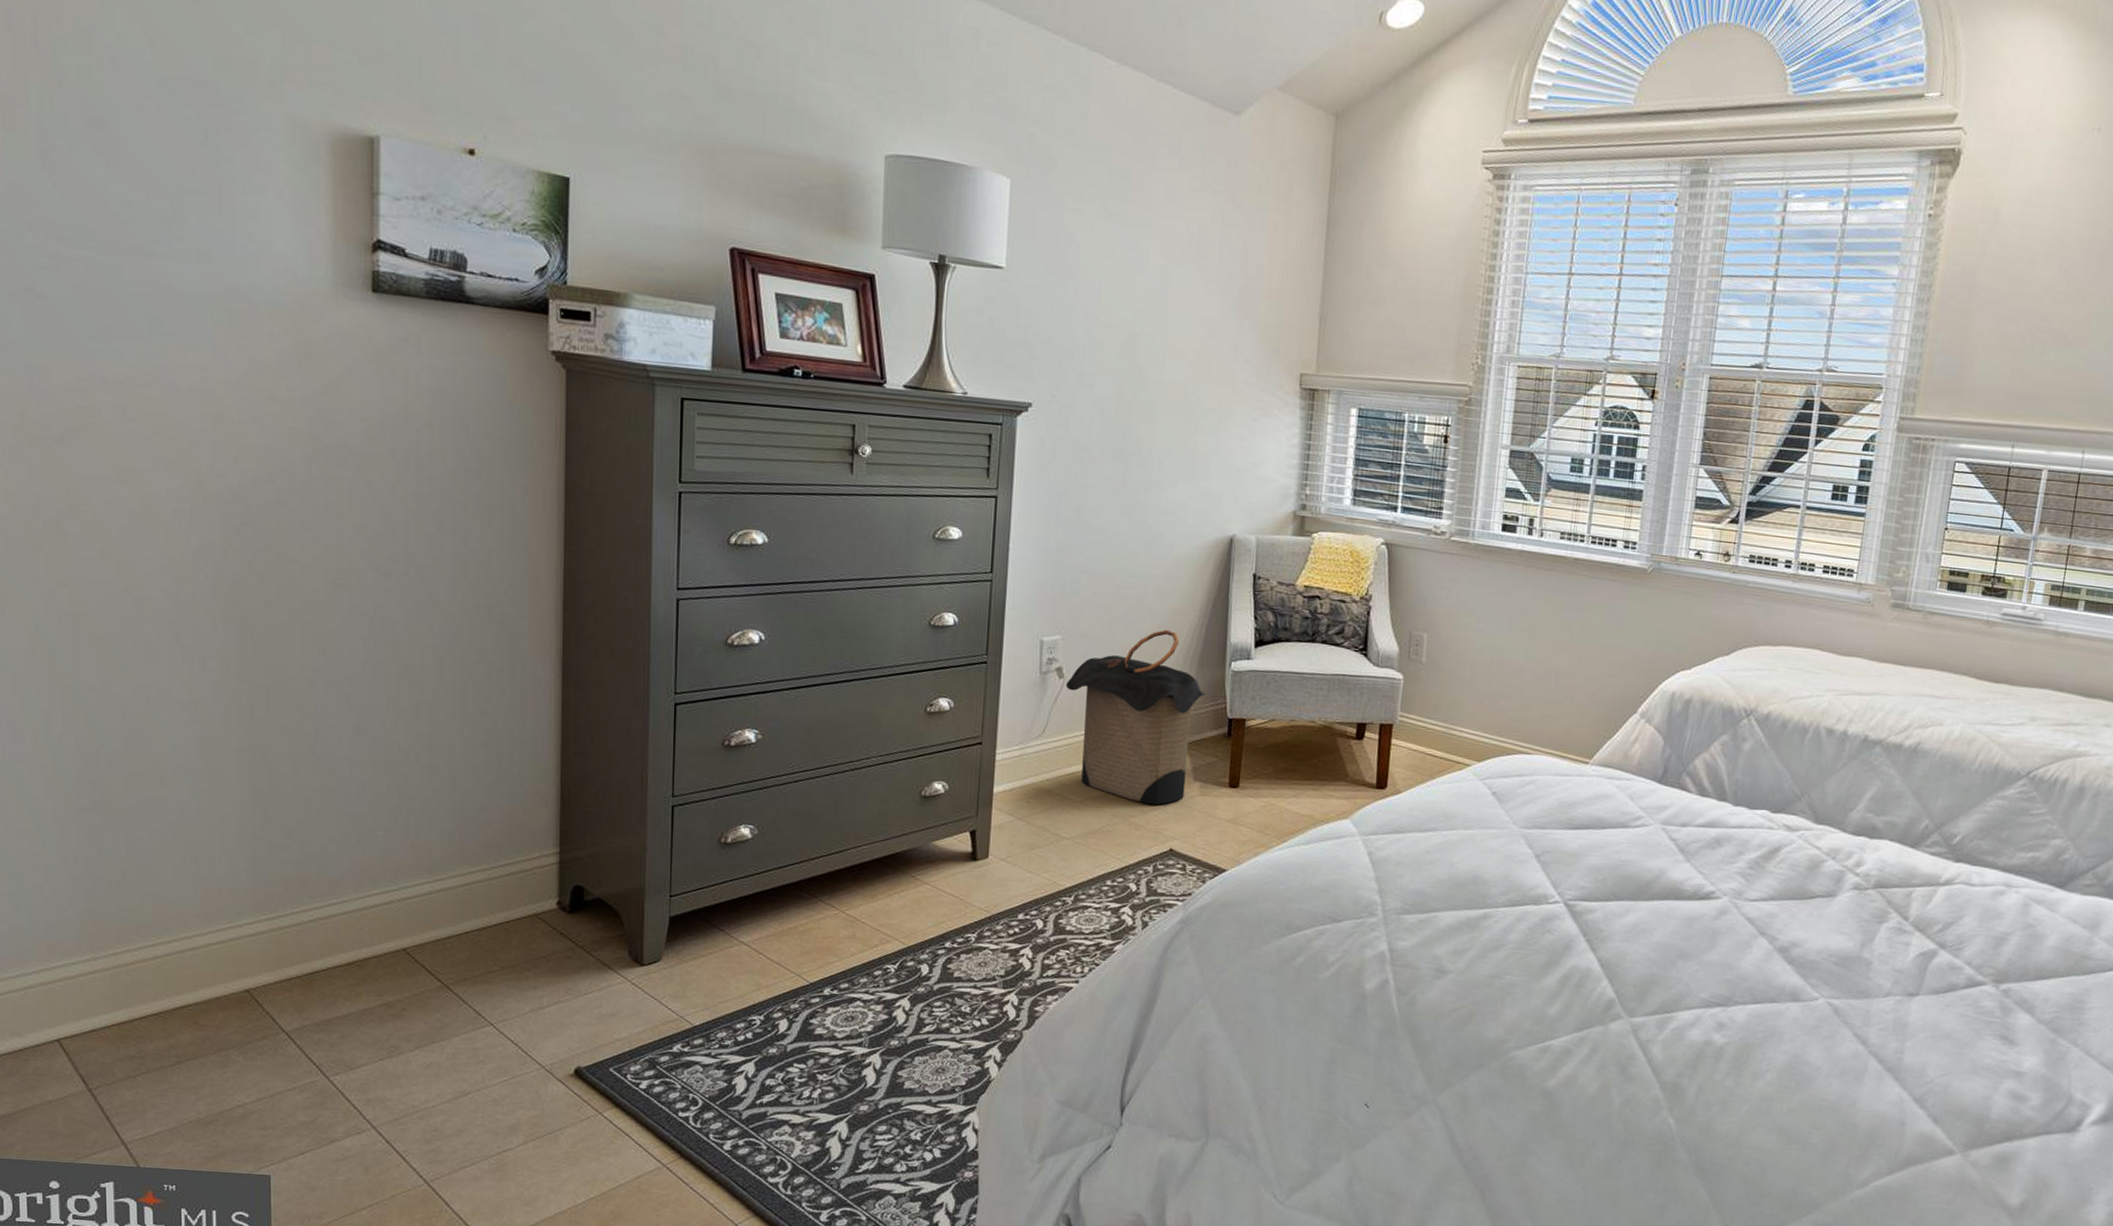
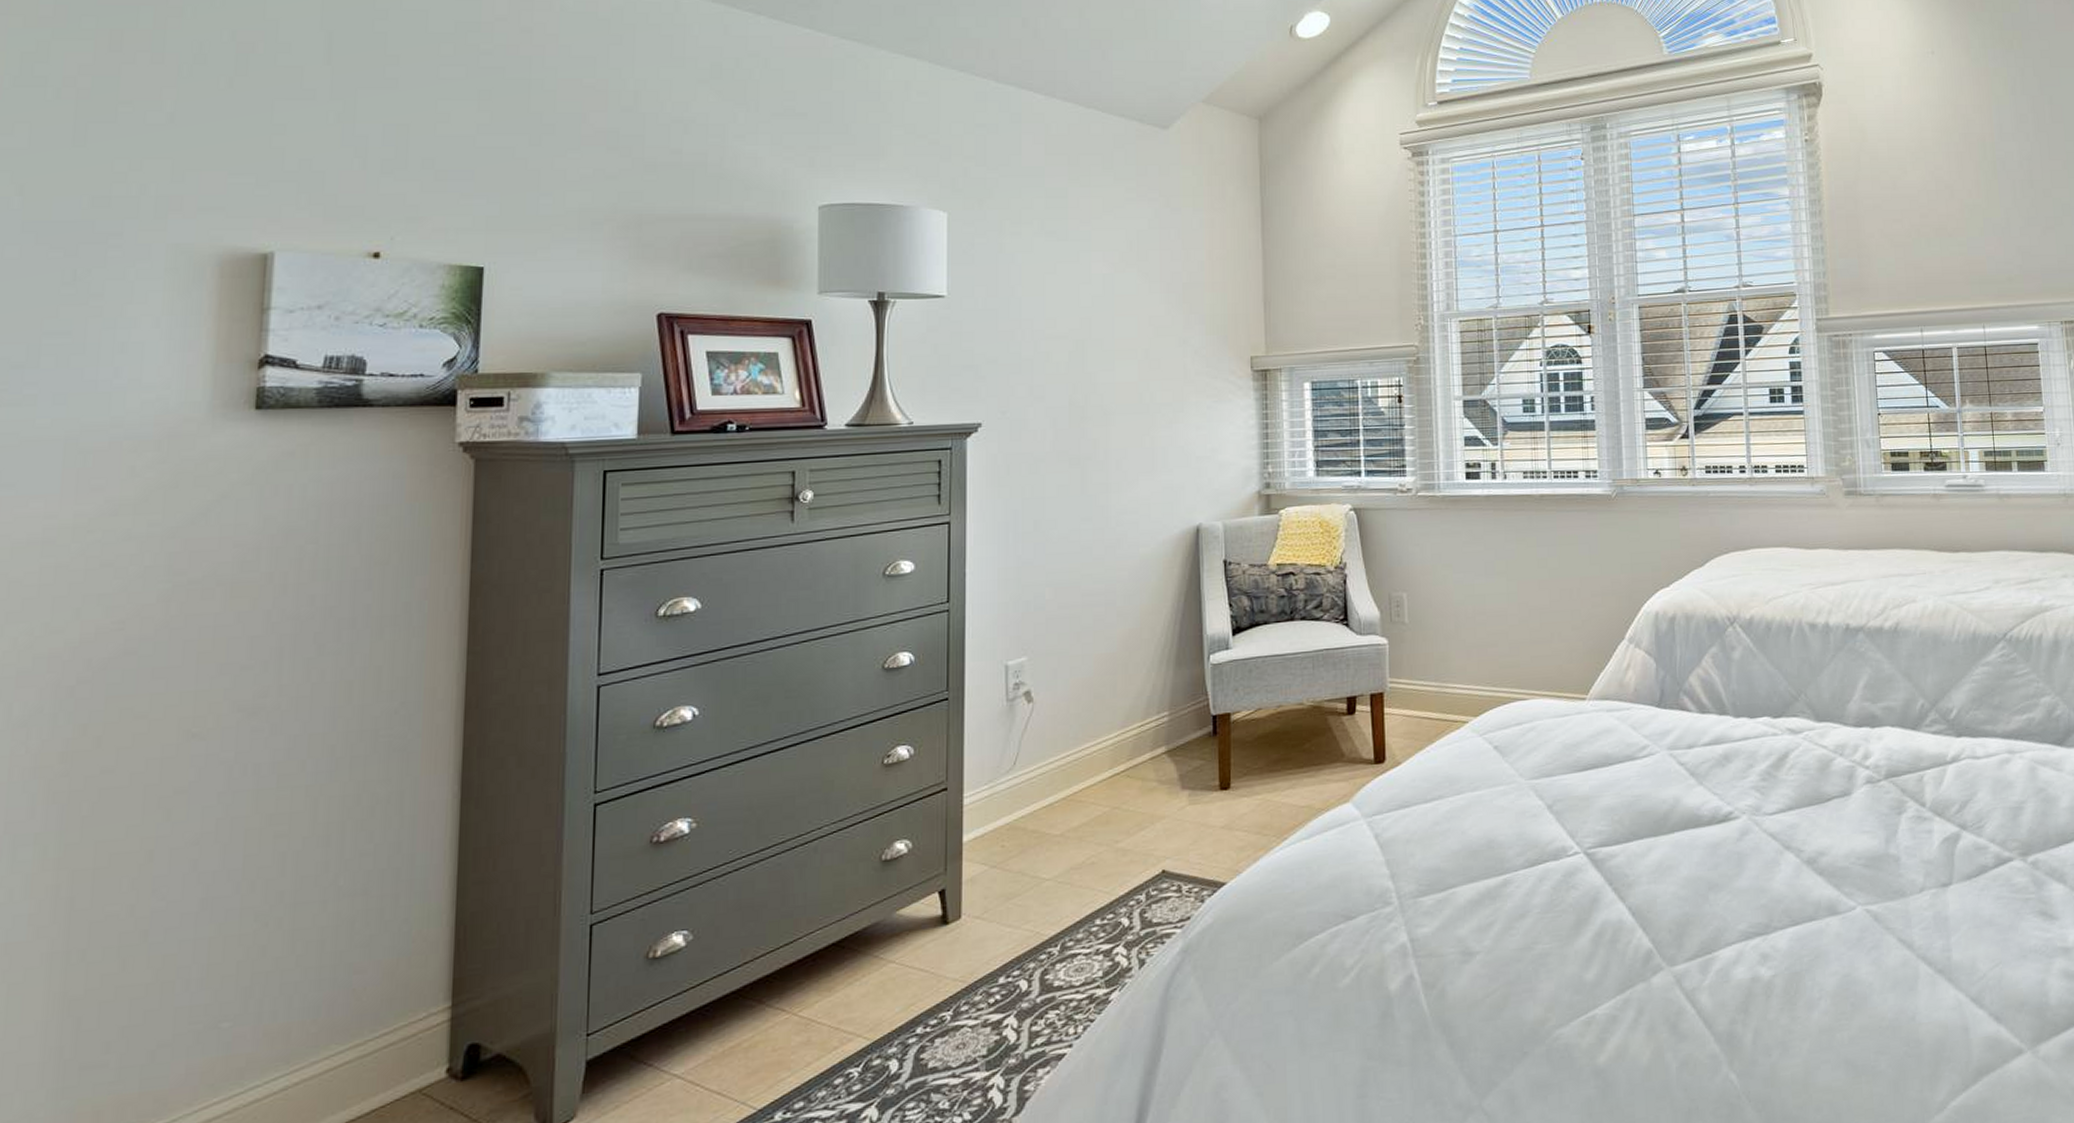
laundry hamper: present [1065,629,1207,805] -> none [1035,632,1187,825]

